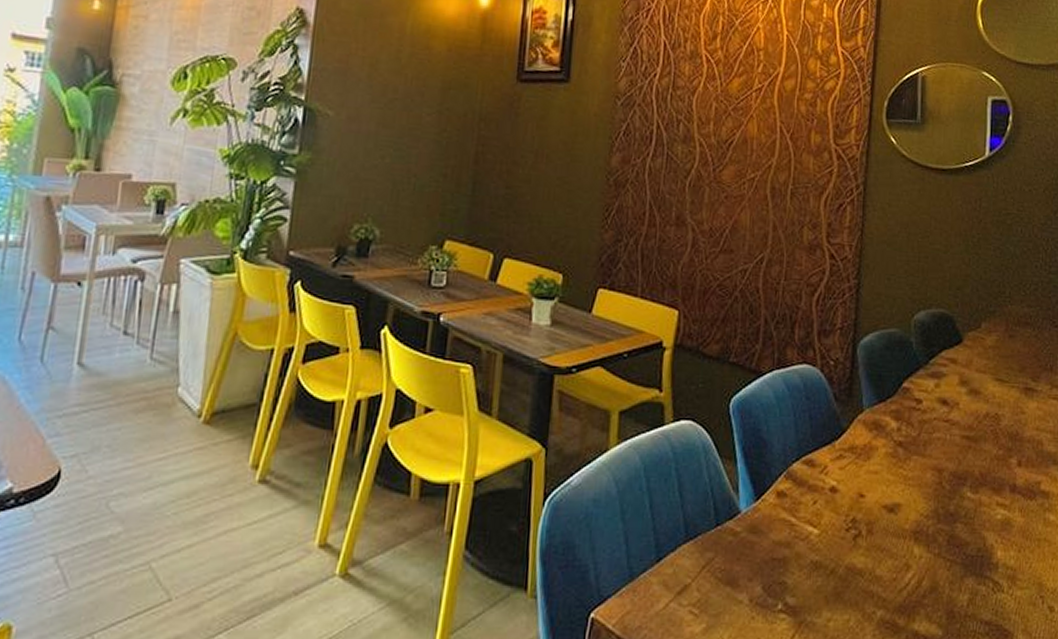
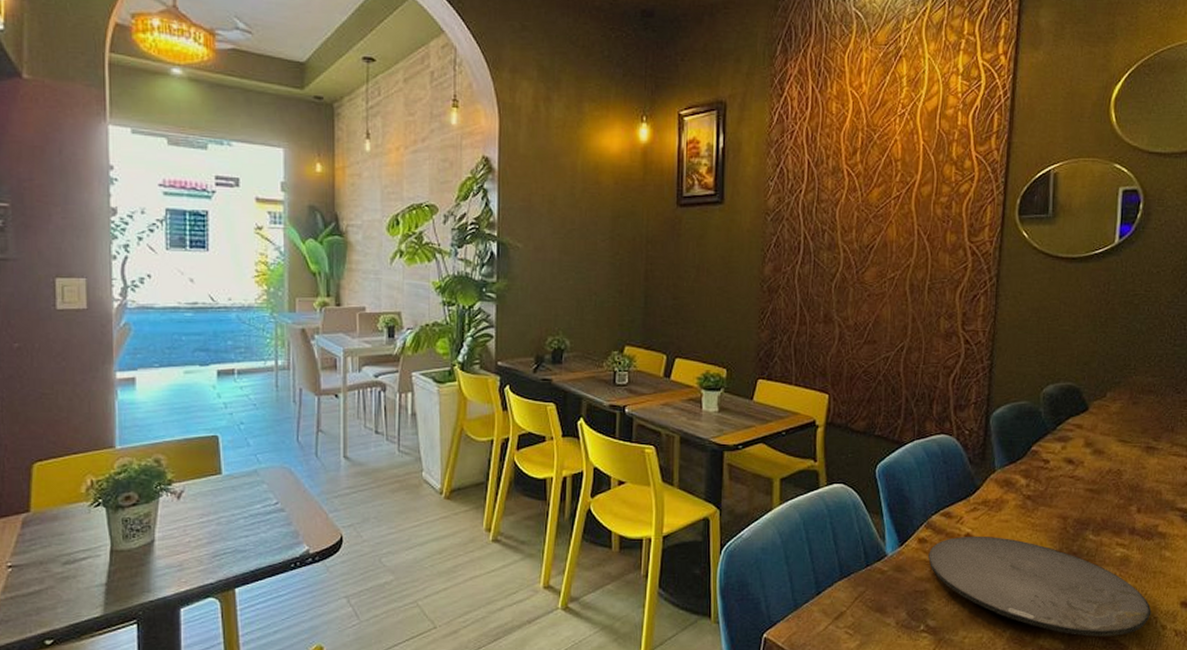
plate: none [788,489,1037,620] -> present [928,536,1152,636]

